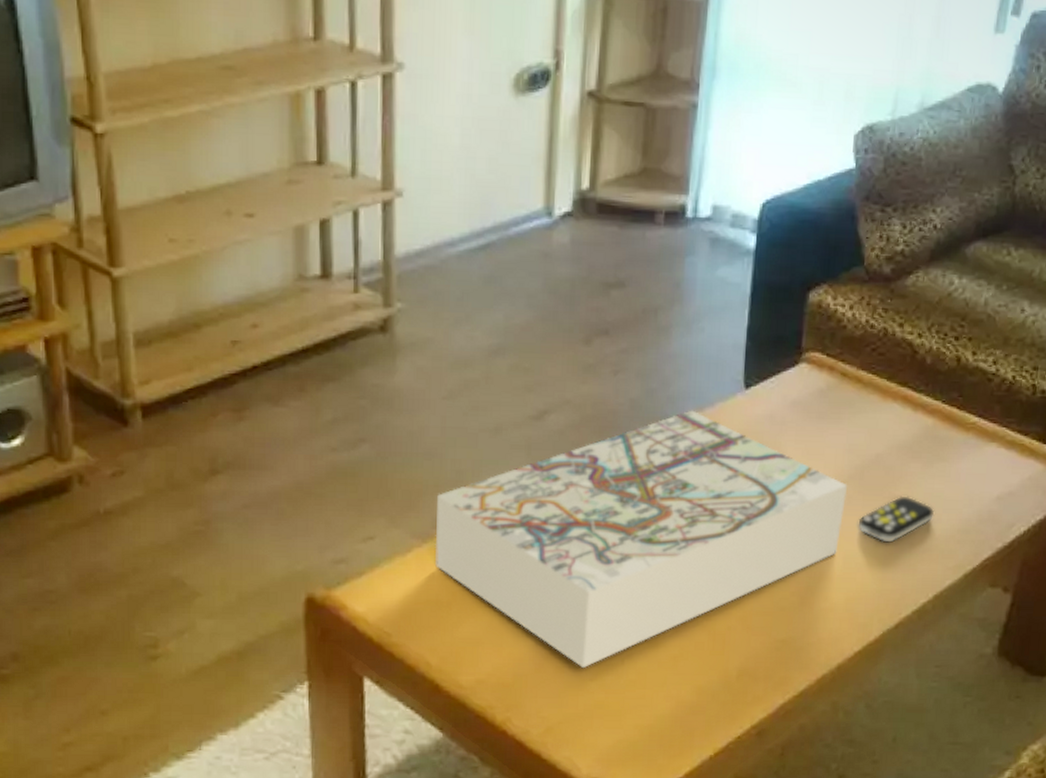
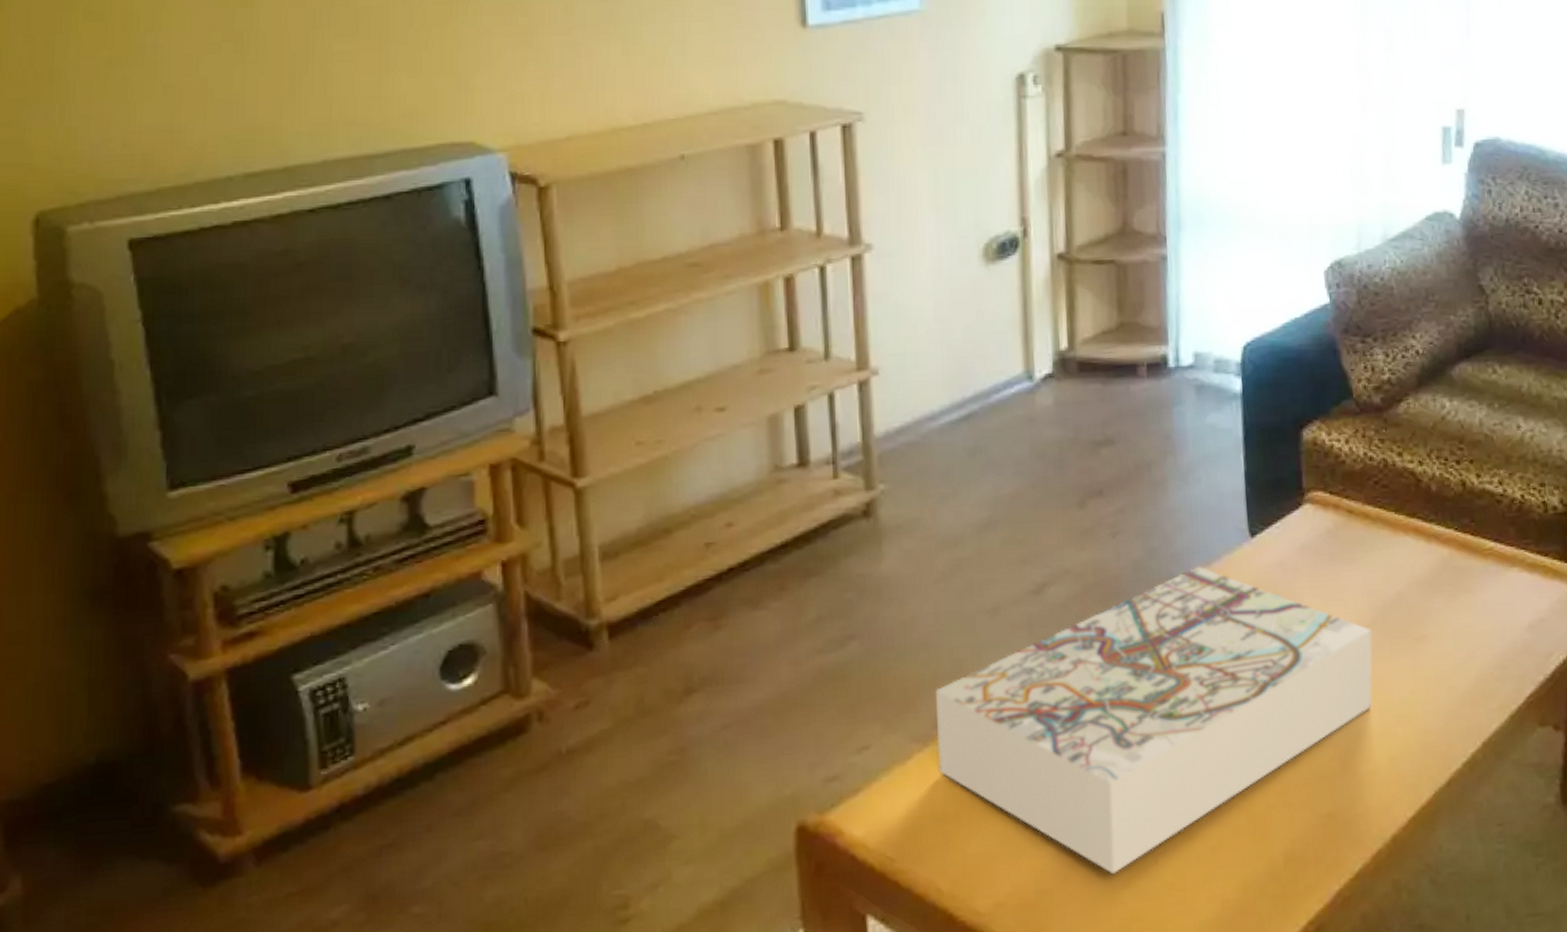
remote control: present [858,496,935,543] -> none [1389,634,1468,689]

